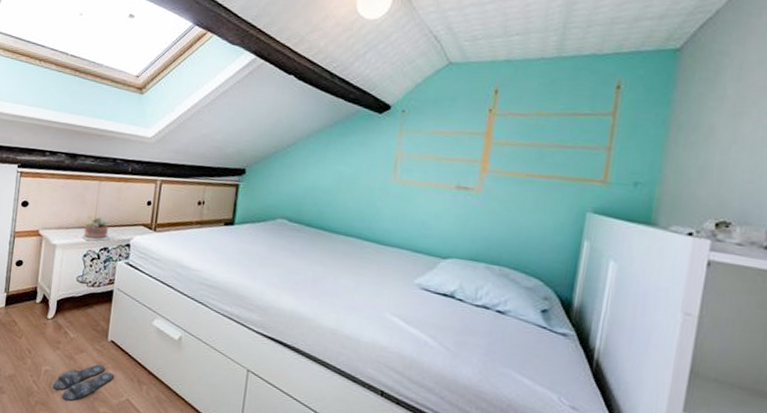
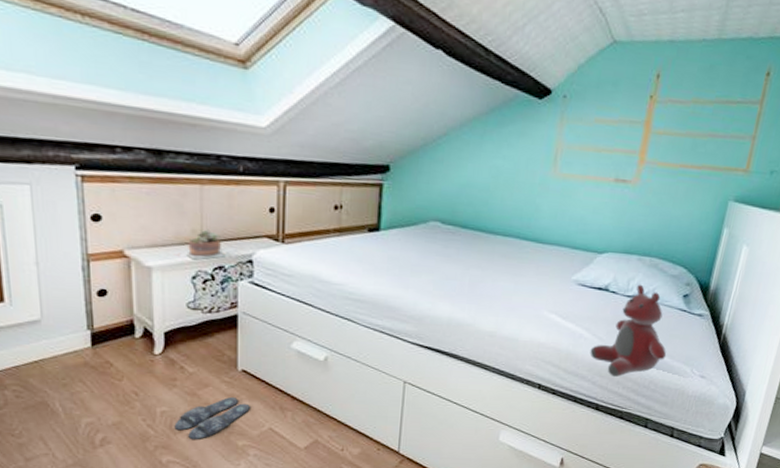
teddy bear: none [436,294,527,395] -> present [590,284,667,378]

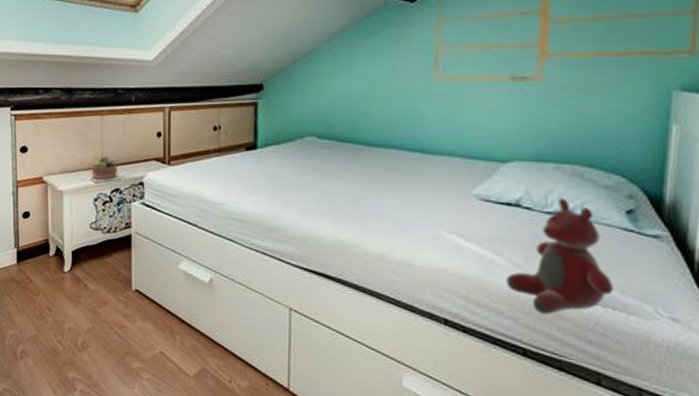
slippers: present [174,397,250,439] -> none [79,317,143,358]

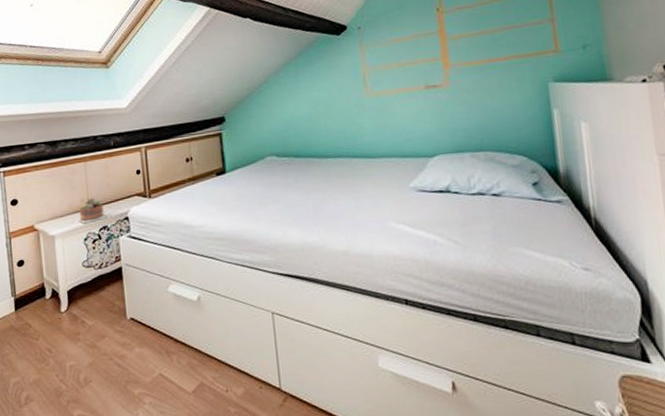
teddy bear: present [506,198,614,315] -> none [449,180,536,283]

